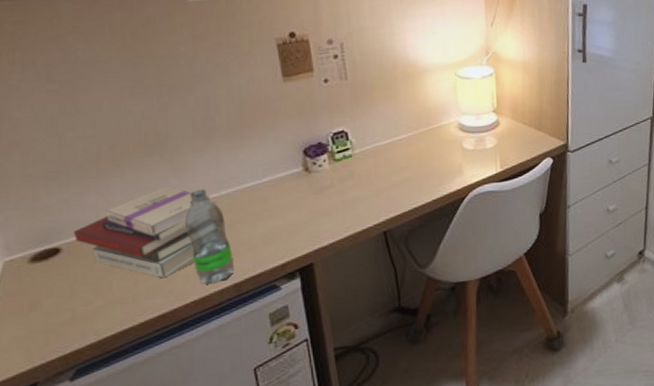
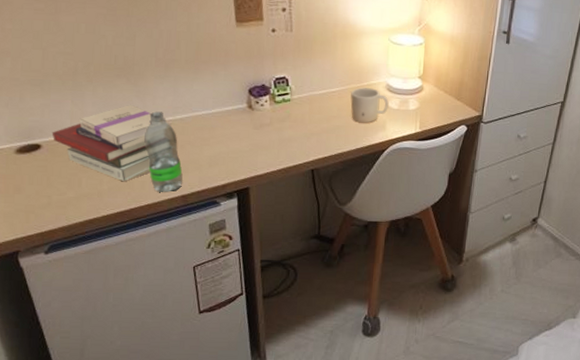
mug: none [420,130,463,171] -> present [350,87,389,123]

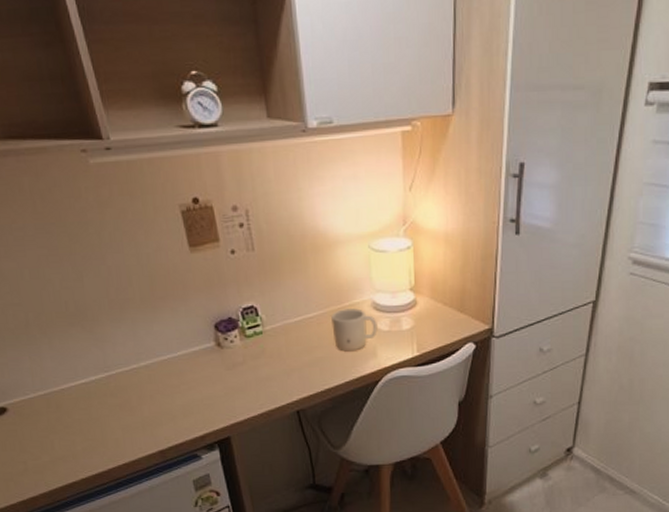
books: present [52,104,167,182] -> none [15,354,131,441]
bottle: present [143,111,183,193] -> none [109,360,158,450]

